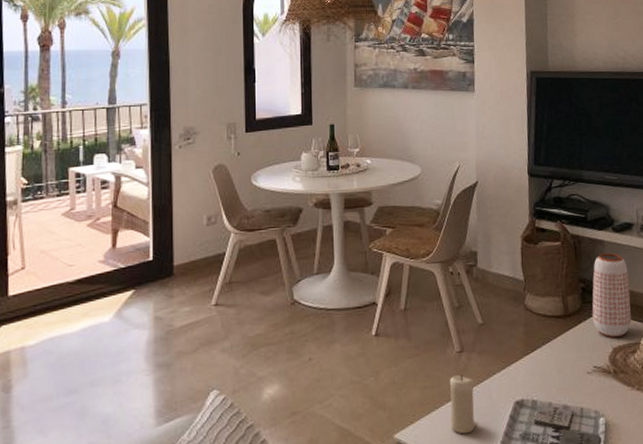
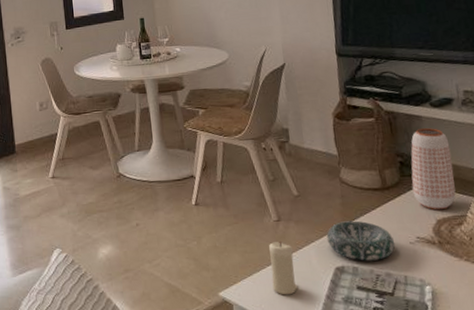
decorative bowl: none [508,350,573,394] -> present [326,220,395,261]

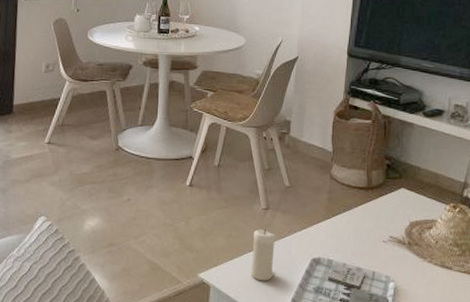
decorative bowl: present [326,220,395,261] -> none [308,215,369,255]
vase: present [411,128,456,210] -> none [393,135,434,214]

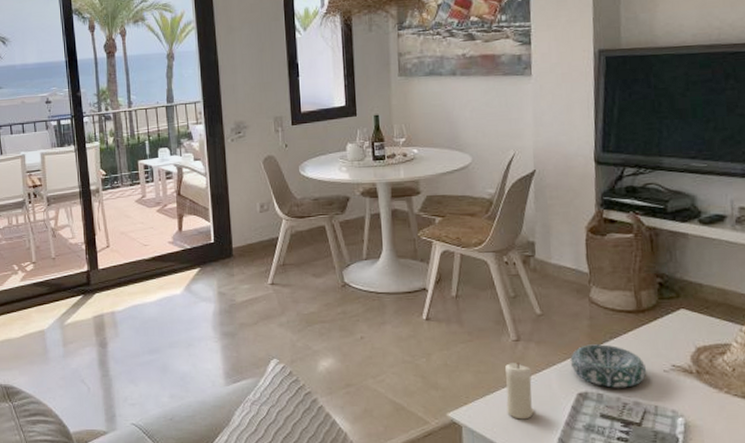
decorative bowl: none [308,215,369,255] -> present [570,344,646,388]

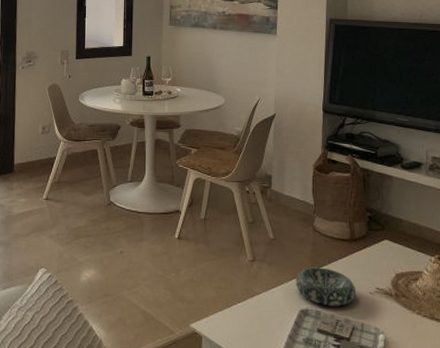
candle: present [505,362,535,420] -> none [241,280,264,332]

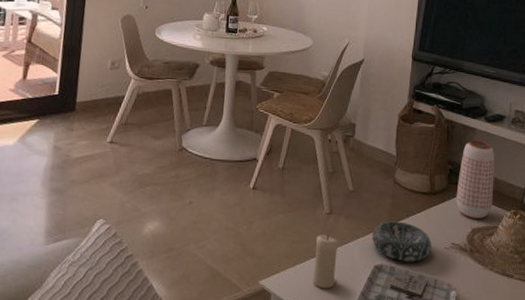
candle: none [241,280,264,332] -> present [313,234,339,289]
vase: none [377,188,416,265] -> present [456,140,495,220]

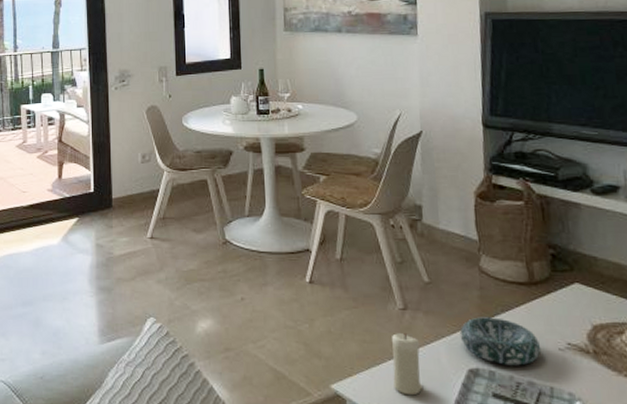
vase: present [456,140,495,220] -> none [564,218,618,315]

